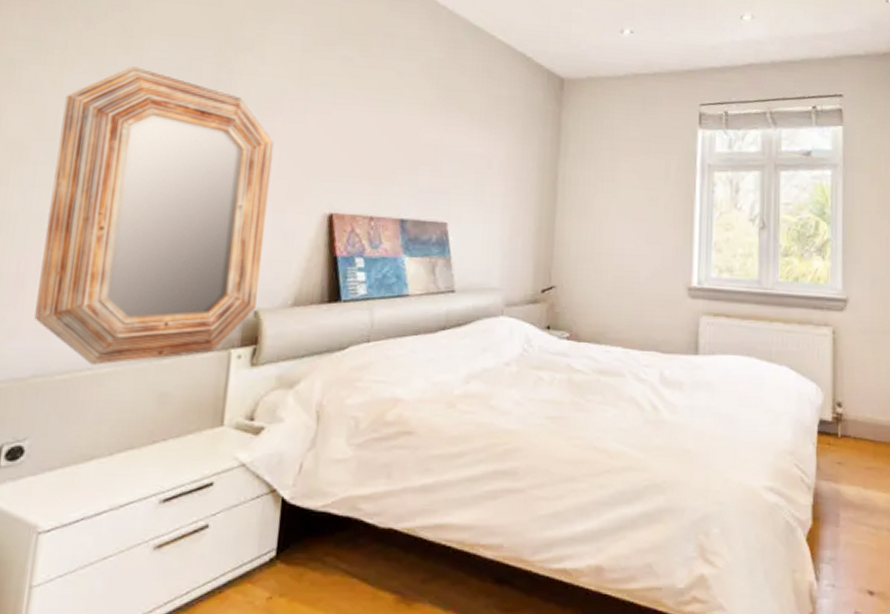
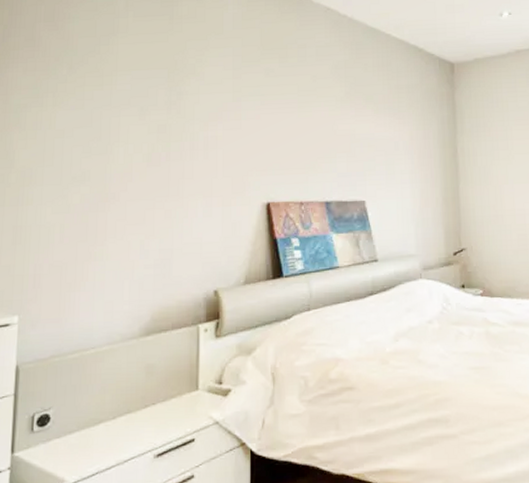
home mirror: present [34,66,274,365] -> none [50,99,218,345]

